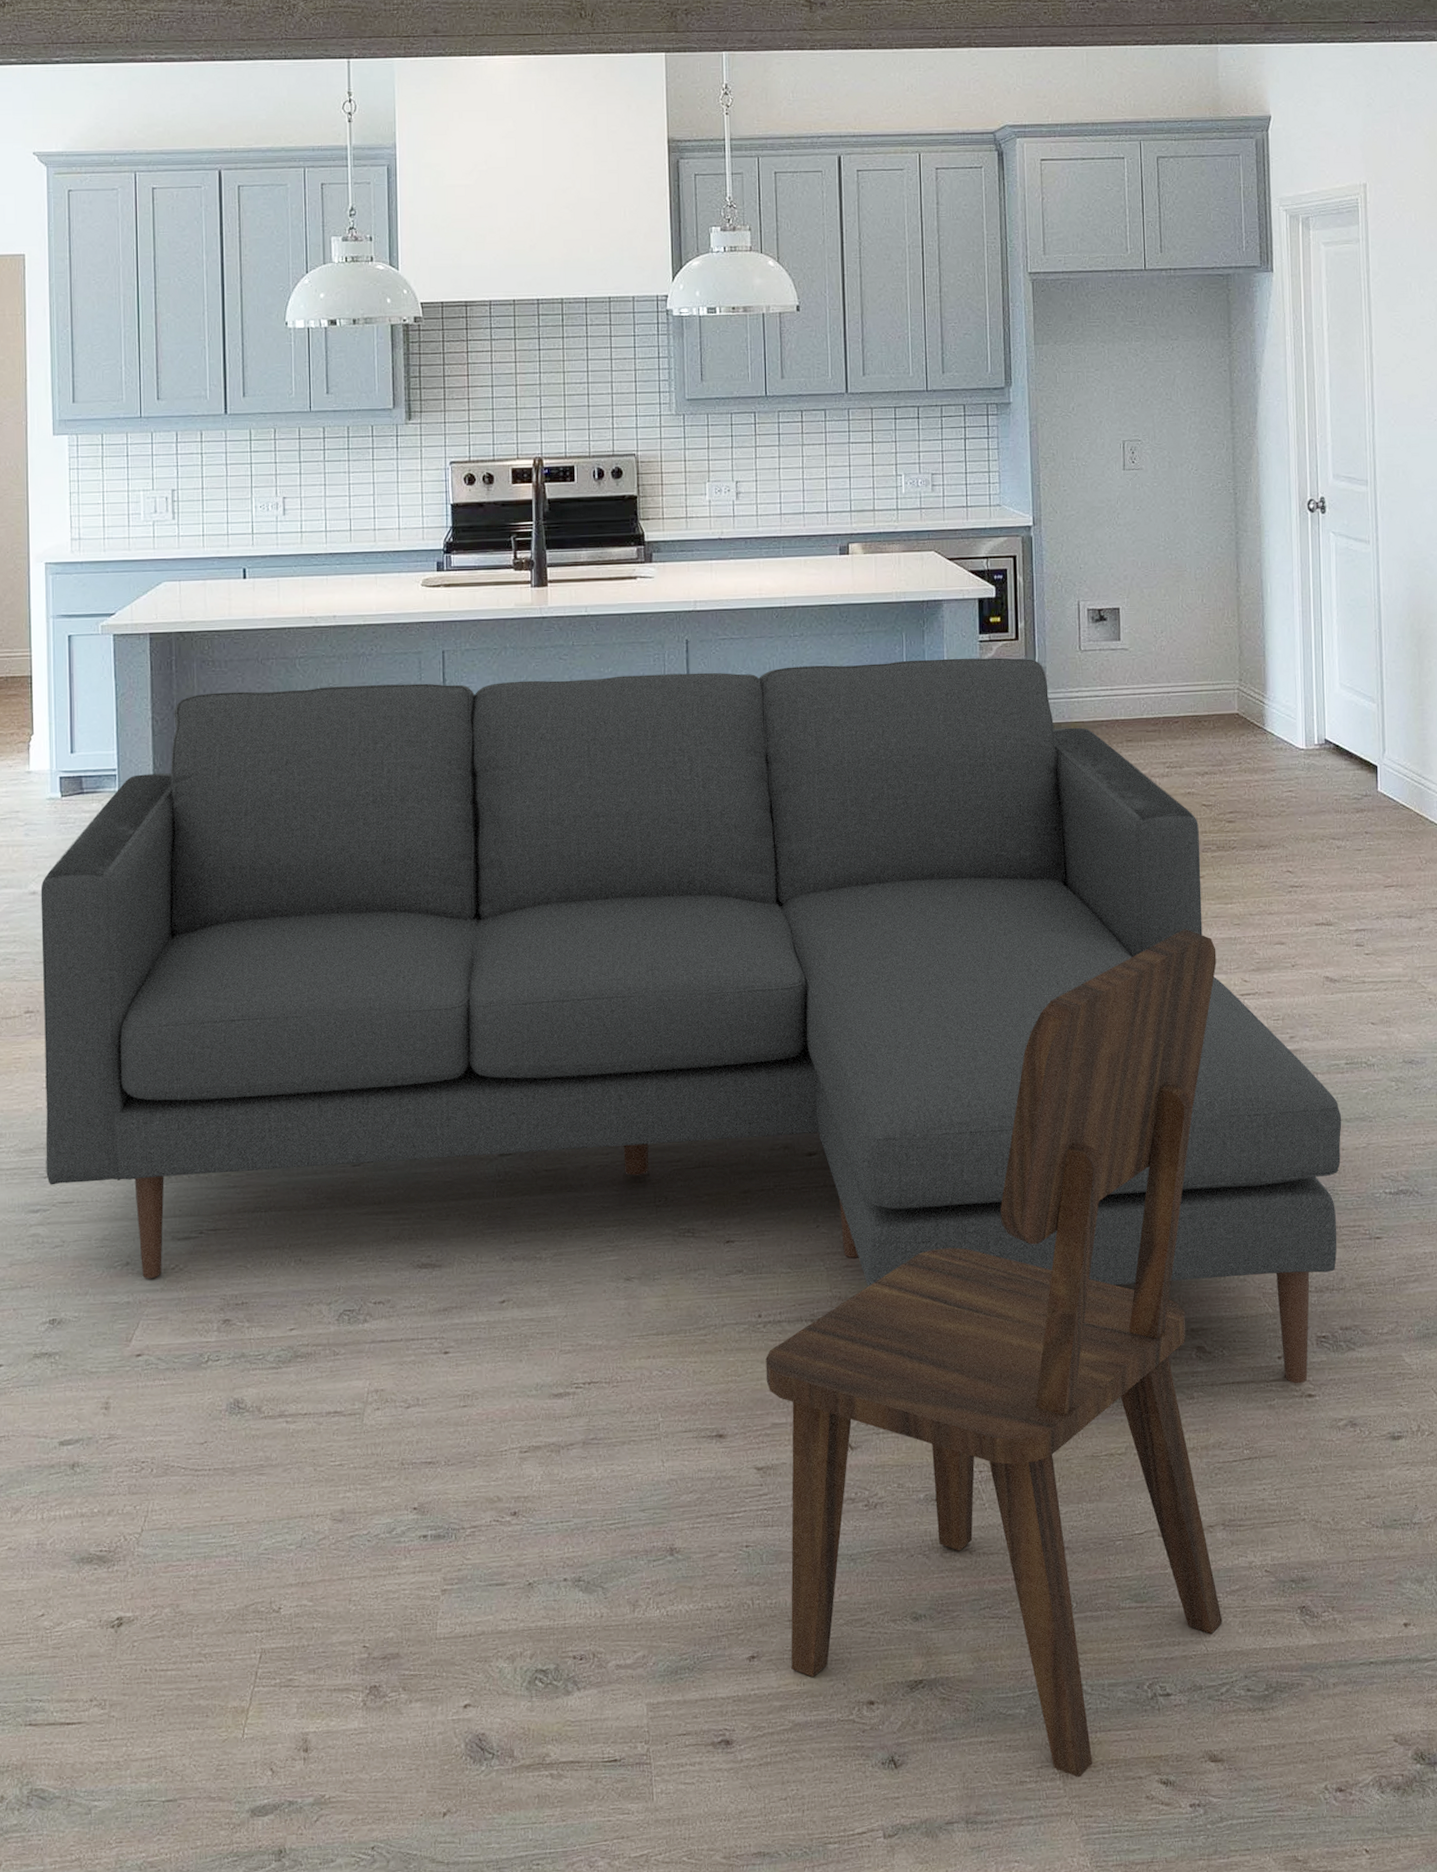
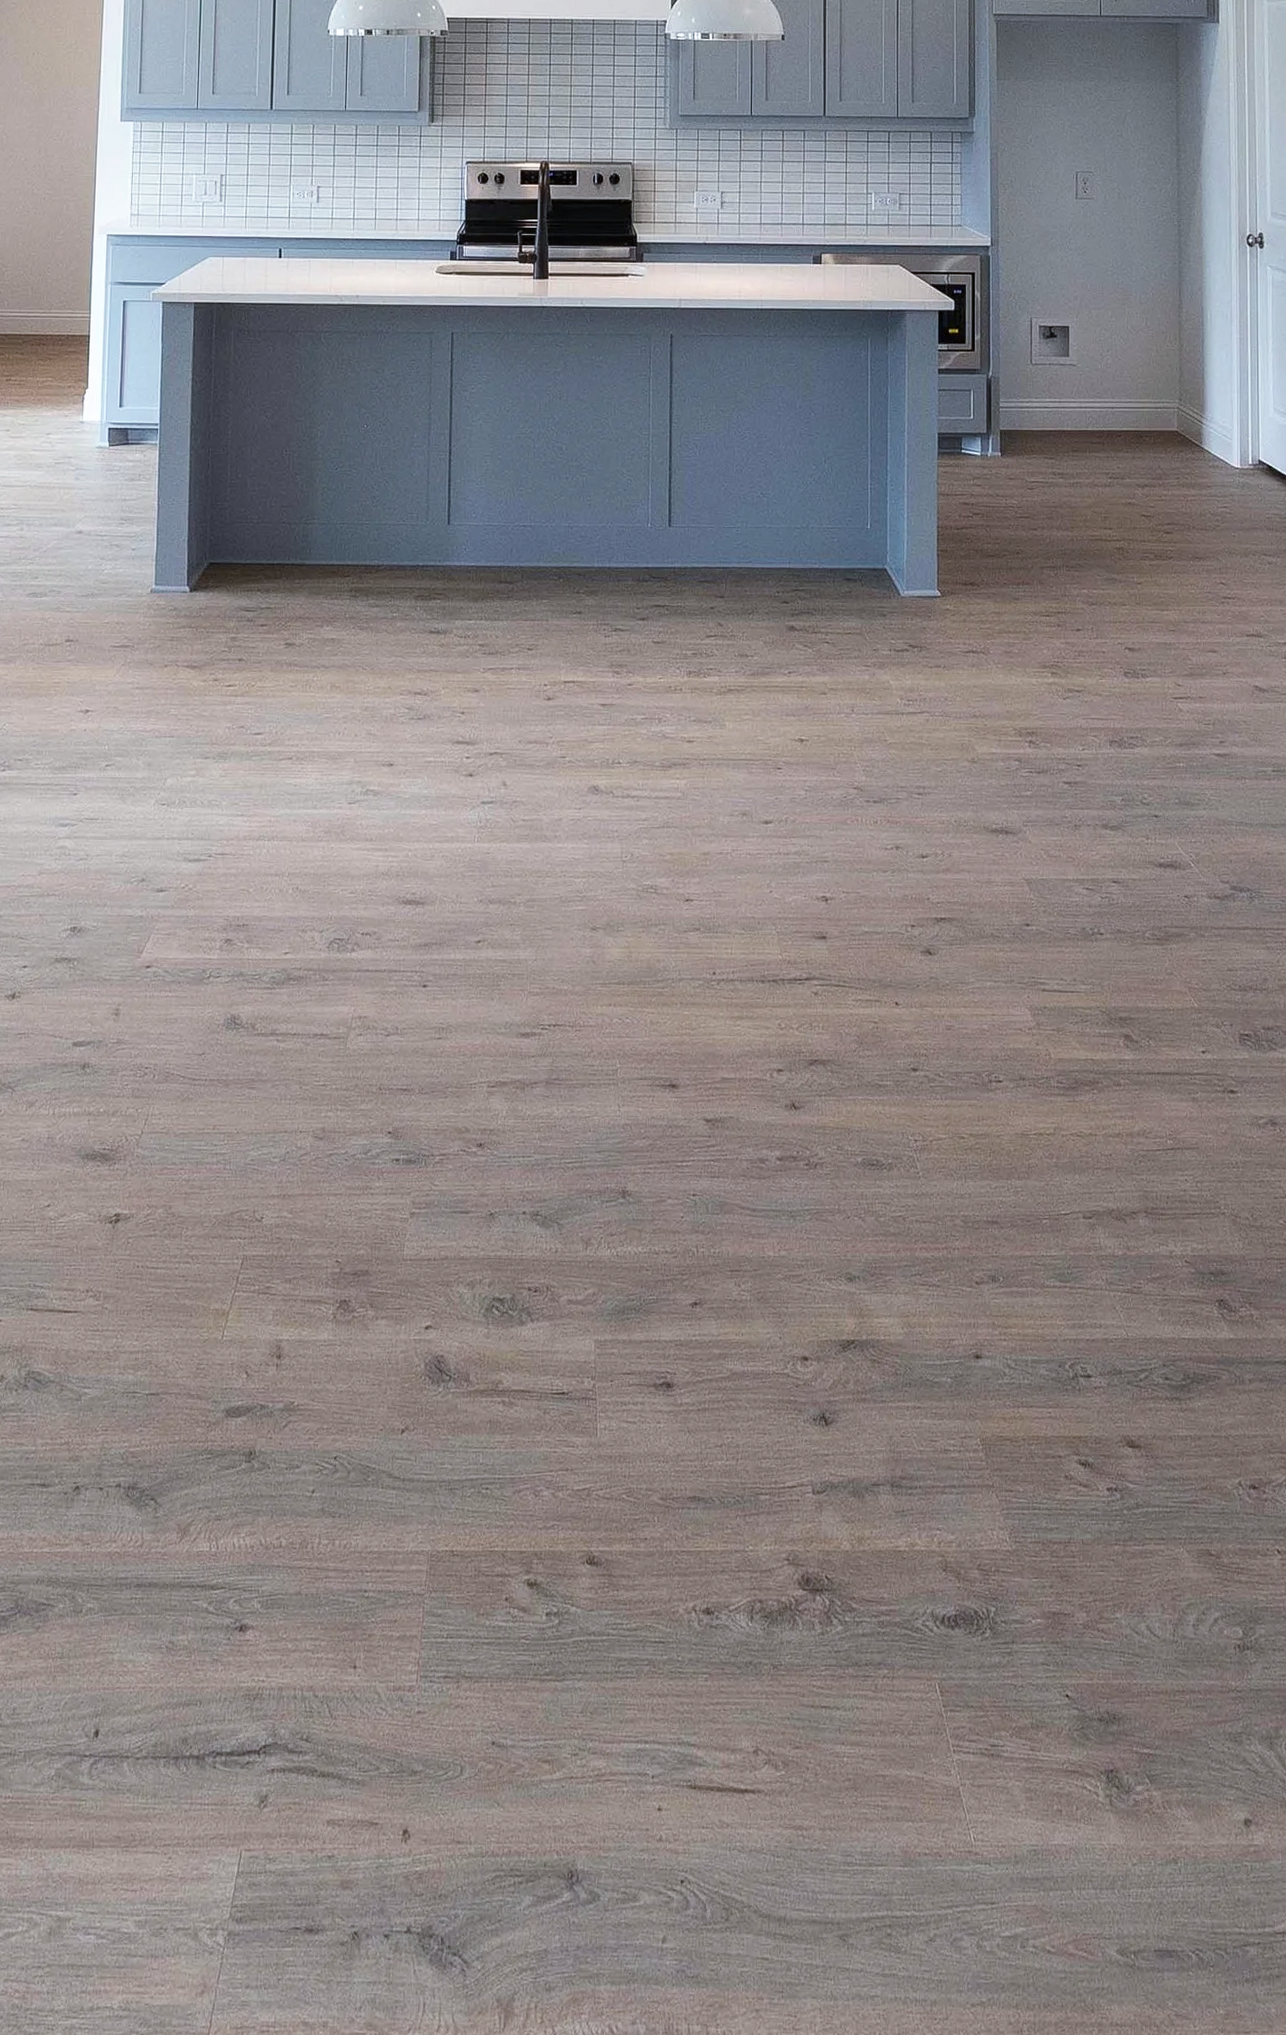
sofa: present [40,657,1342,1383] -> none [76,359,1268,1078]
dining chair: present [766,929,1223,1778] -> none [718,632,1152,1451]

